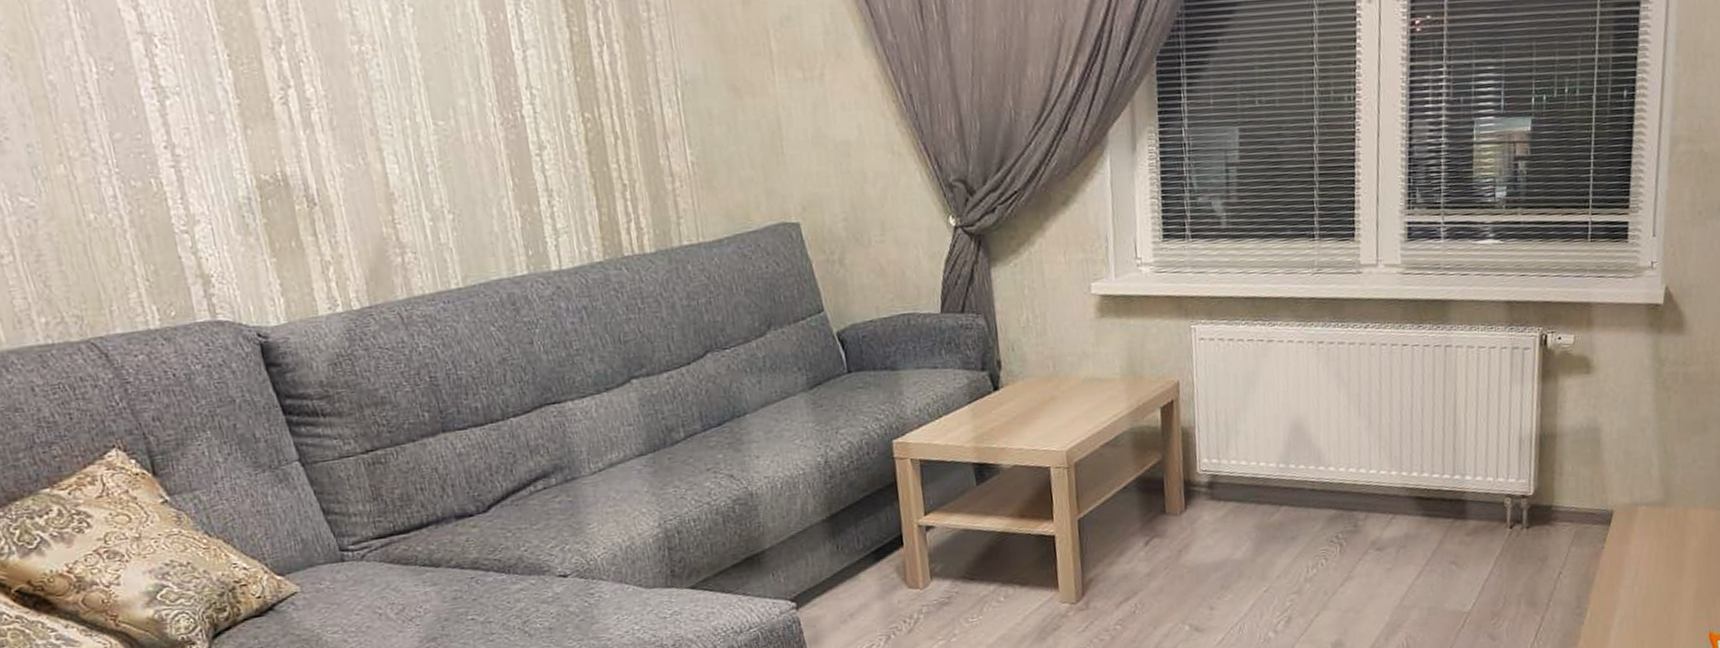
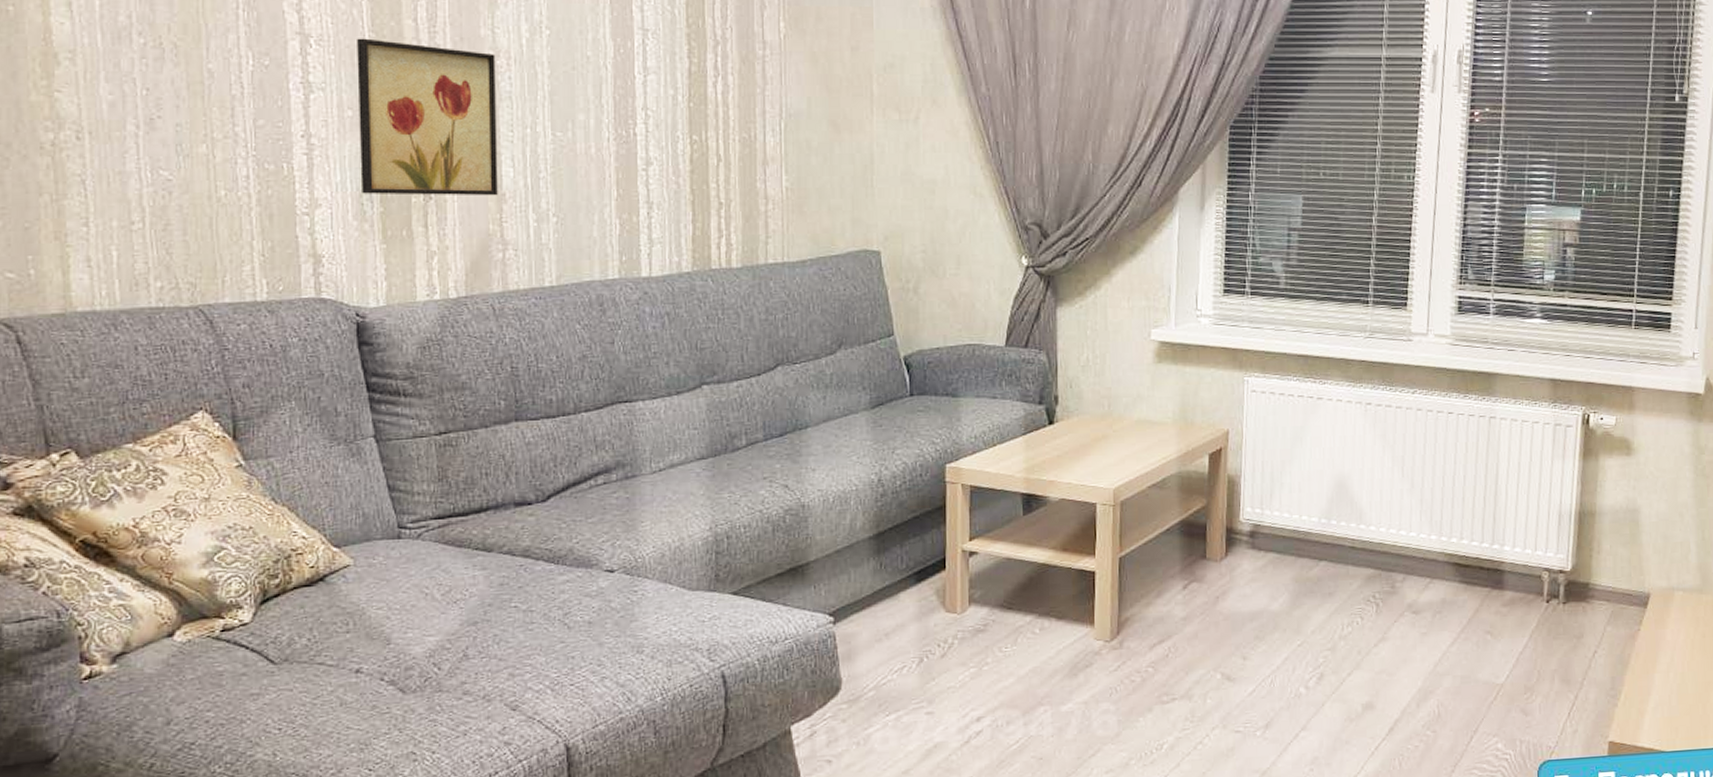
wall art: none [205,32,386,206] -> present [357,38,498,196]

